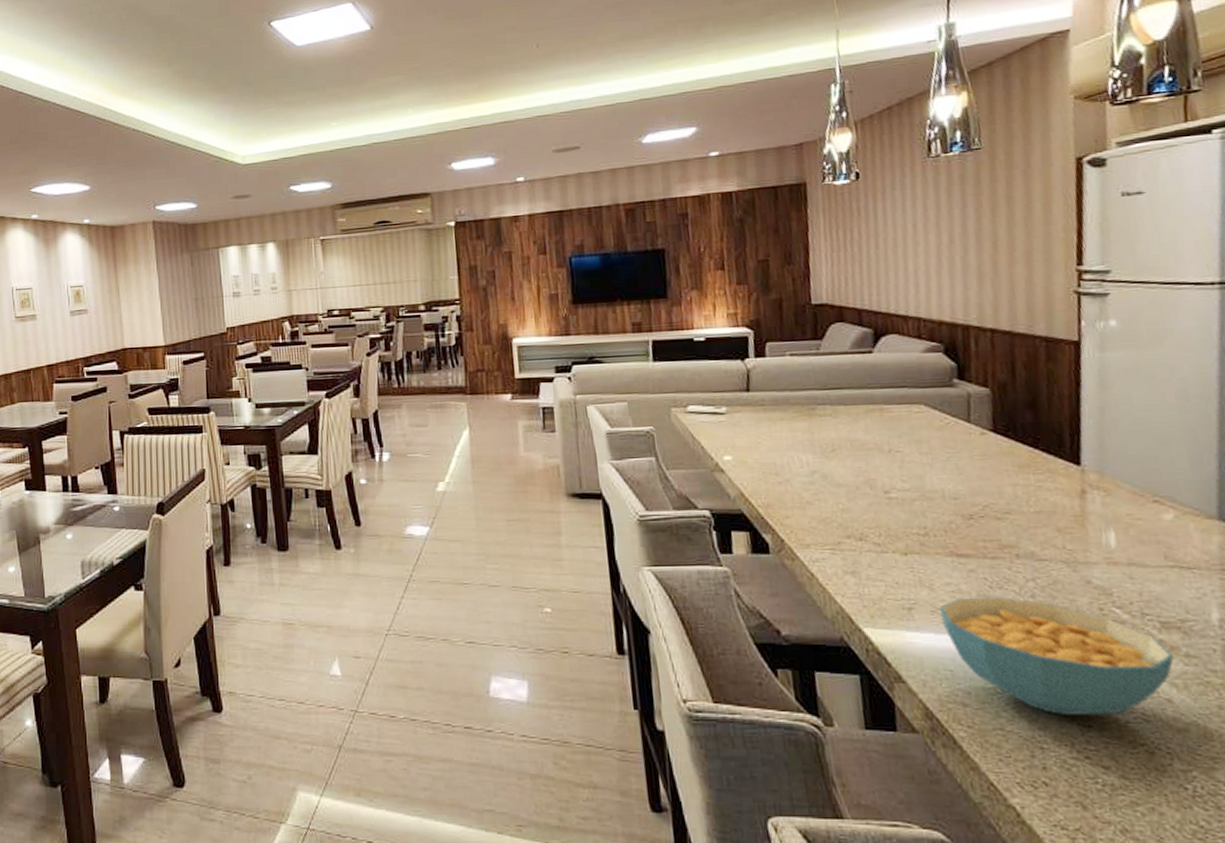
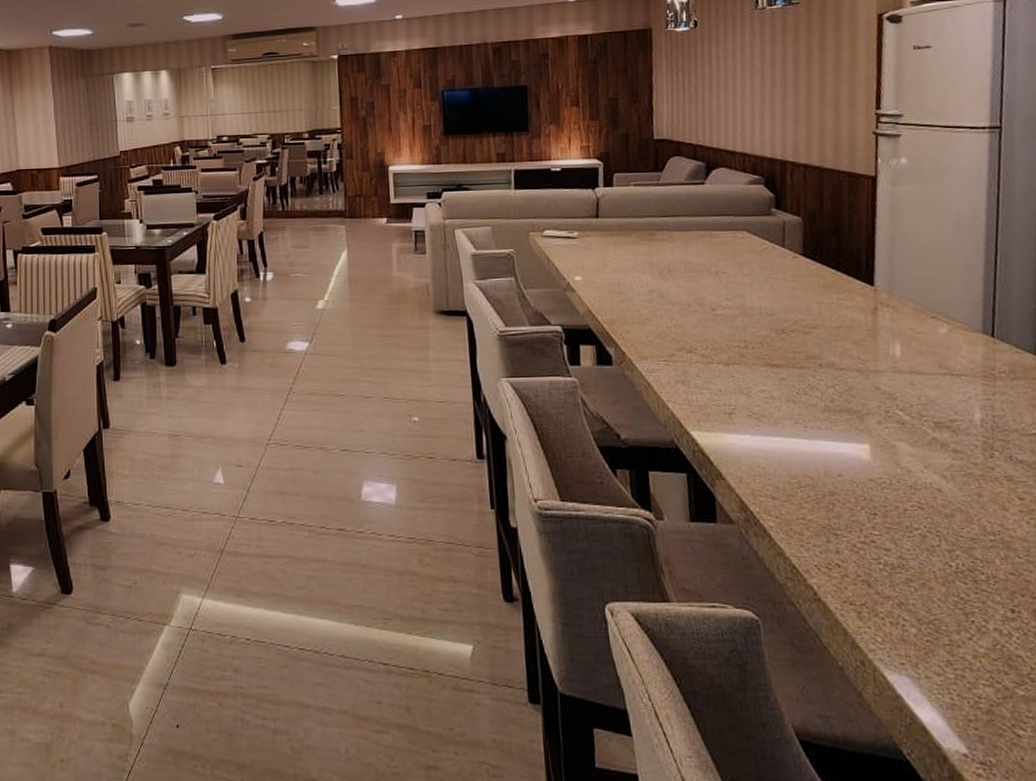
cereal bowl: present [940,596,1174,715] -> none [755,402,944,505]

